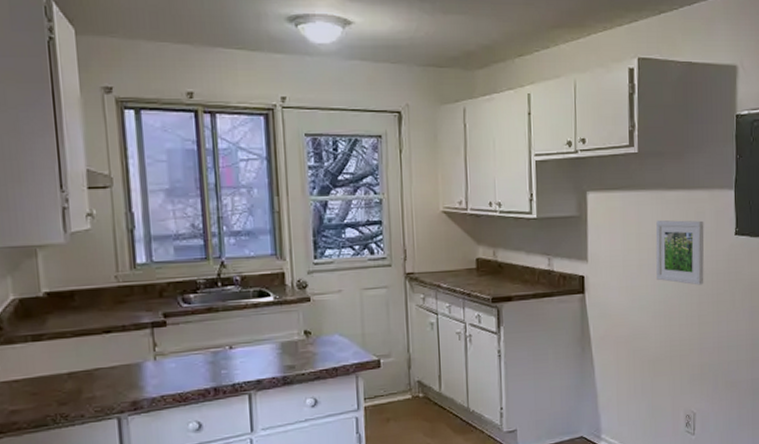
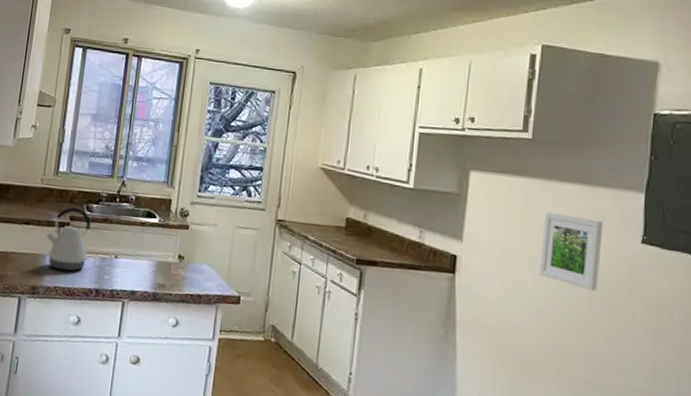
kettle: none [137,301,198,377] -> present [46,207,91,271]

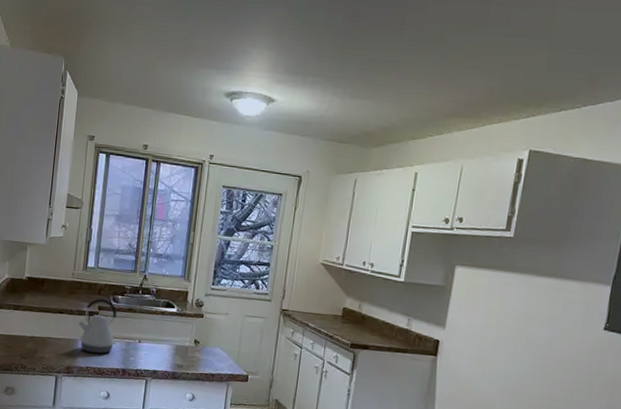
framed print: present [540,212,604,291] -> none [511,303,572,371]

